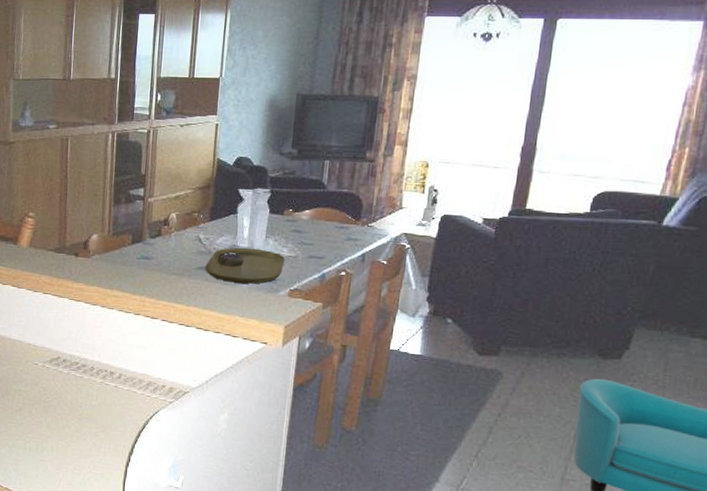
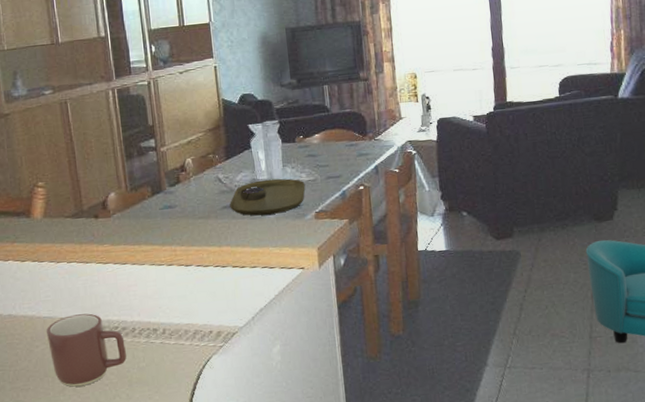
mug: none [13,343,82,411] -> present [46,313,127,387]

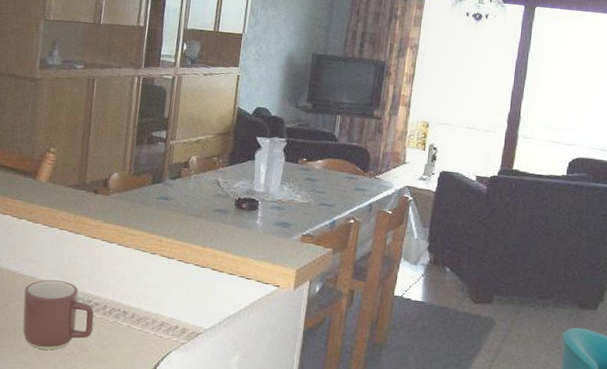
placemat: present [230,178,305,216] -> none [222,192,298,228]

